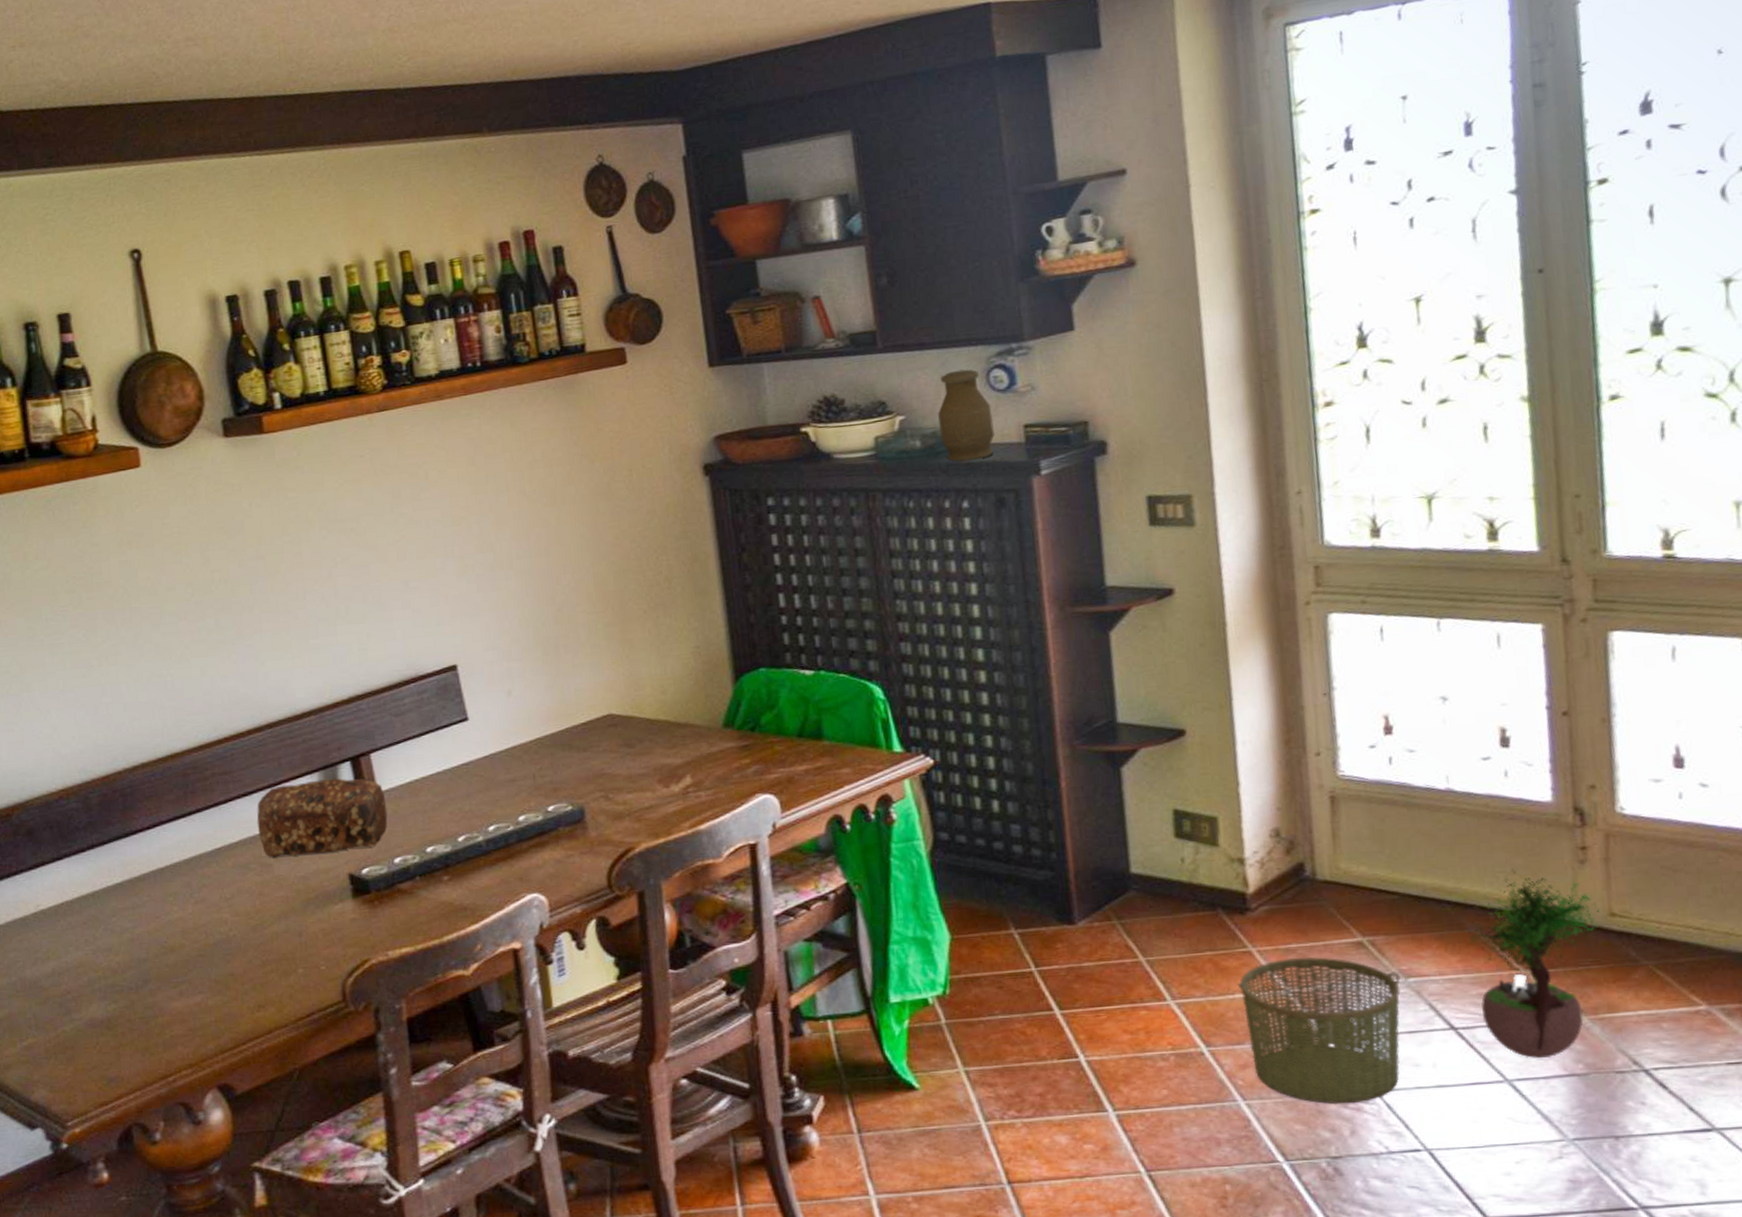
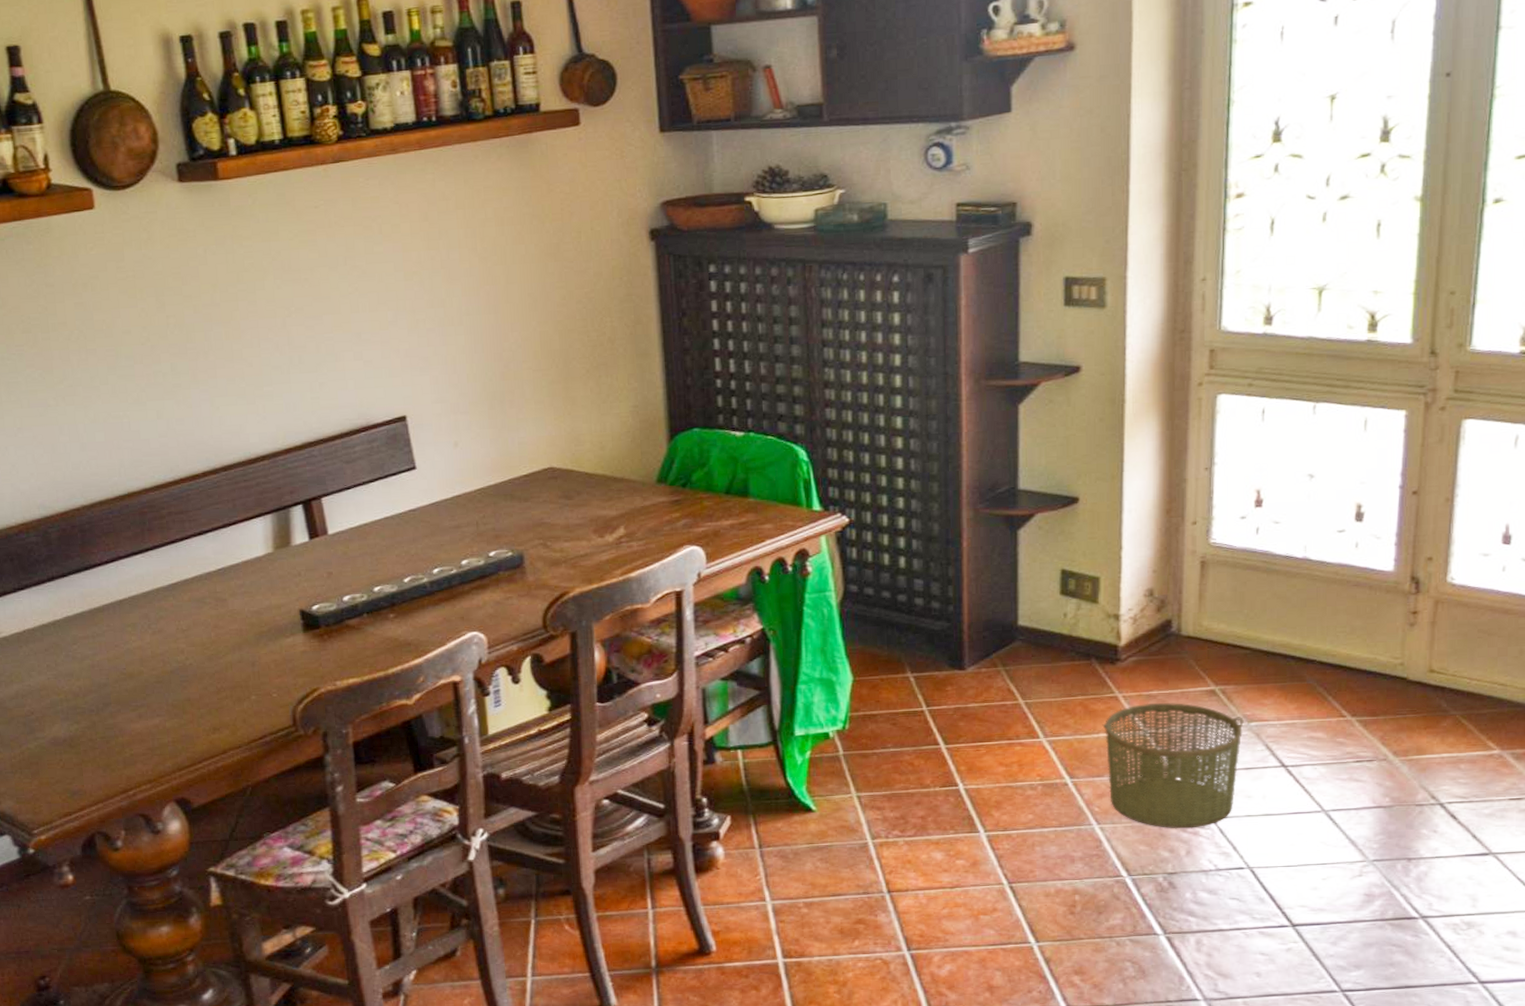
bread loaf: present [257,778,388,858] -> none [212,520,338,593]
decorative jar: present [938,369,995,462] -> none [876,146,928,238]
potted tree: present [1470,869,1600,1058] -> none [1308,629,1422,792]

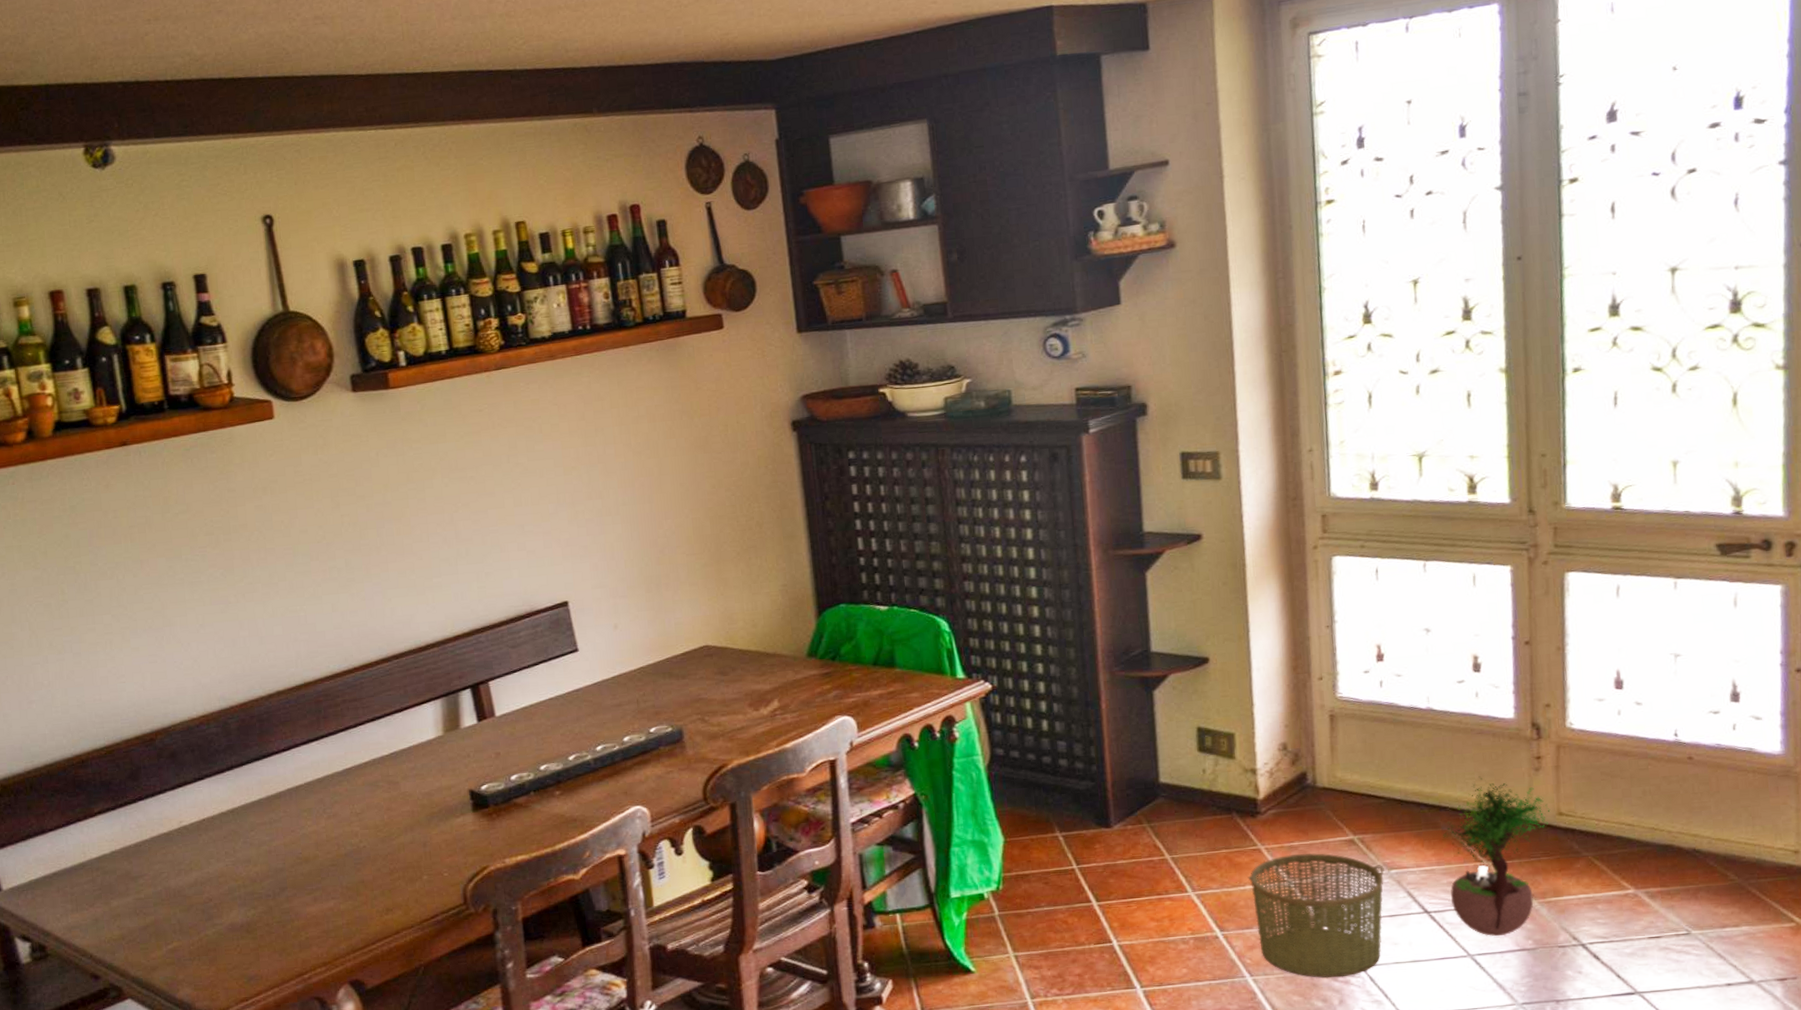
potted tree: none [1308,629,1422,792] -> present [1443,776,1550,936]

